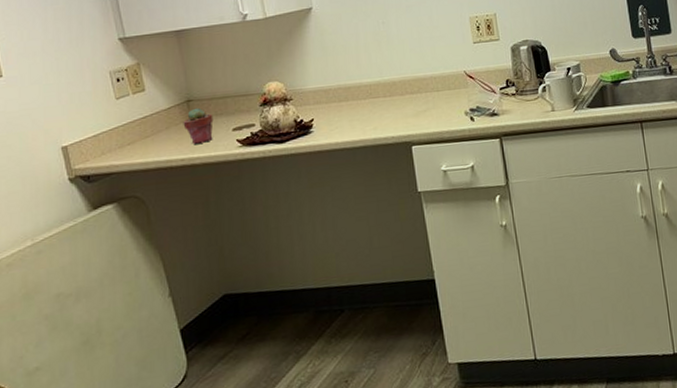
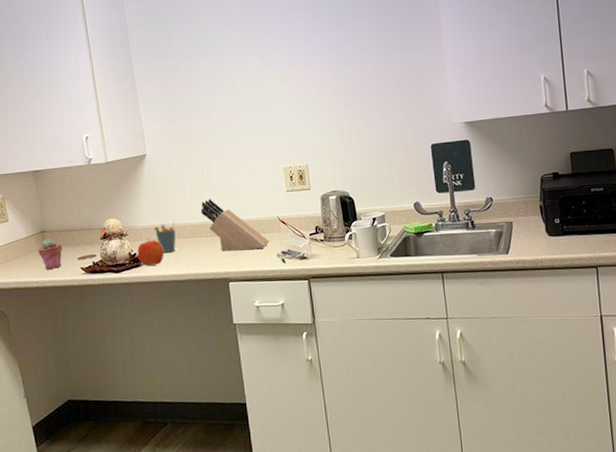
apple: none [304,102,336,134] -> present [137,238,164,266]
pen holder: none [323,80,350,117] -> present [154,220,176,253]
knife block: none [377,55,456,111] -> present [201,199,269,251]

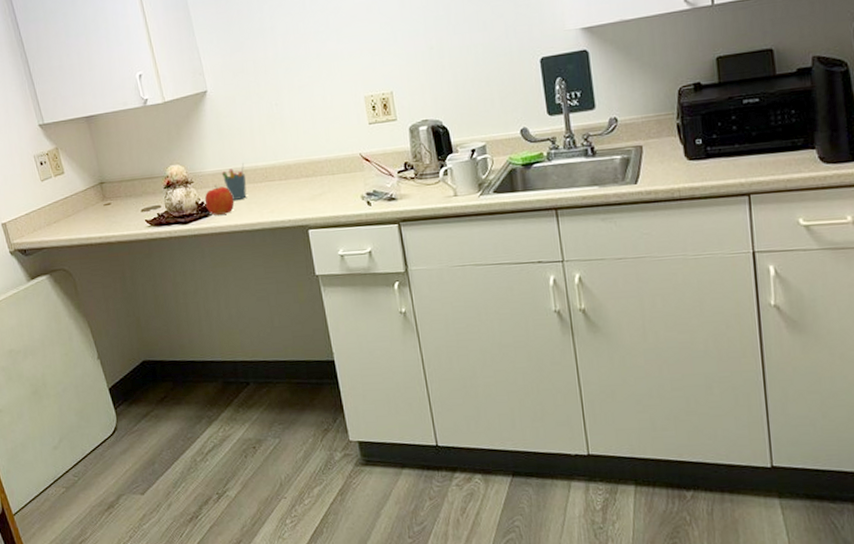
potted succulent: present [38,238,63,269] -> none [98,189,125,223]
knife block: present [201,199,269,251] -> none [272,137,352,195]

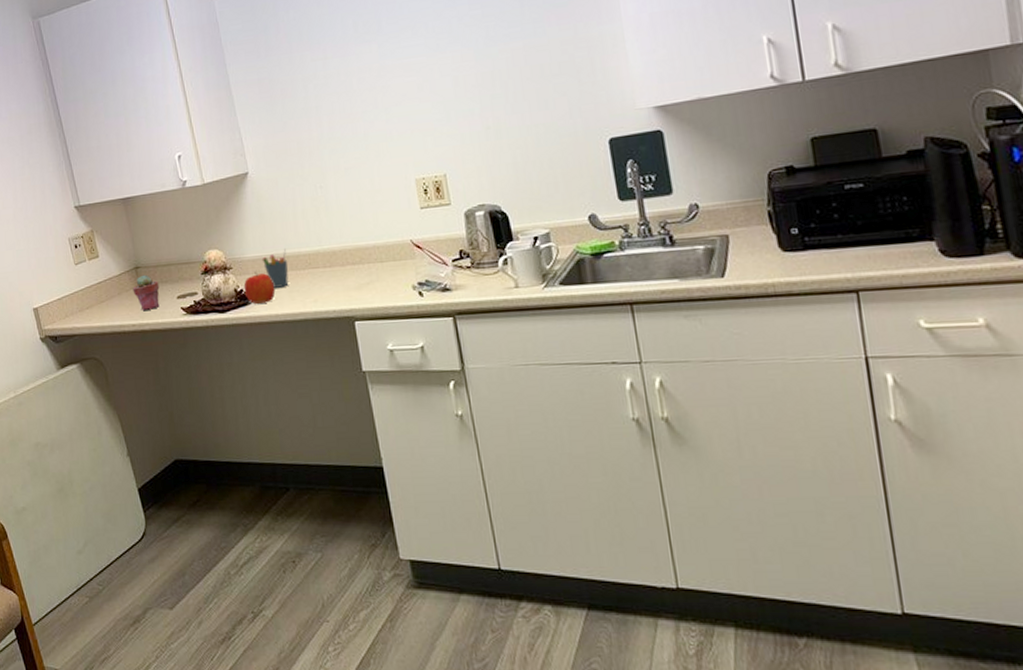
potted succulent: none [98,189,125,223] -> present [132,274,160,310]

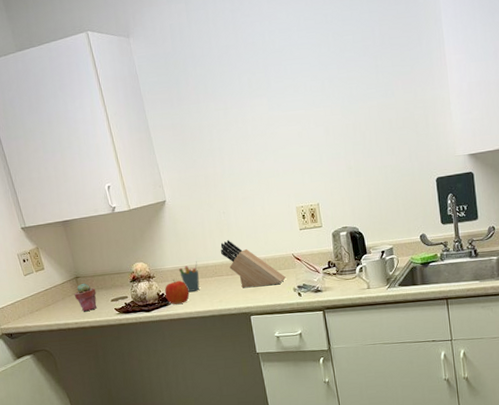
knife block: none [316,222,402,284] -> present [220,240,286,288]

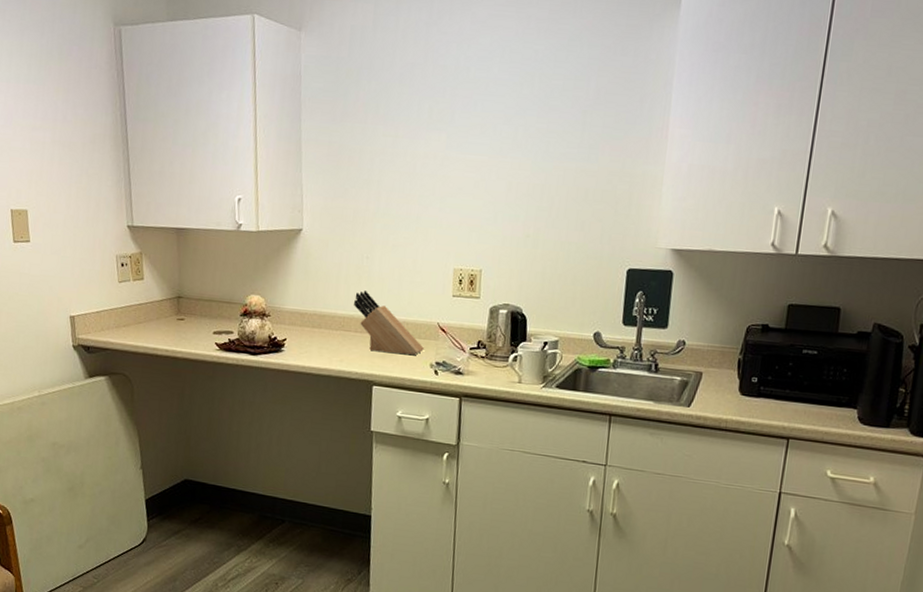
potted succulent: present [74,283,97,311] -> none [171,305,198,340]
apple: present [164,279,190,305] -> none [277,323,307,354]
pen holder: present [178,261,200,292] -> none [299,307,324,343]

